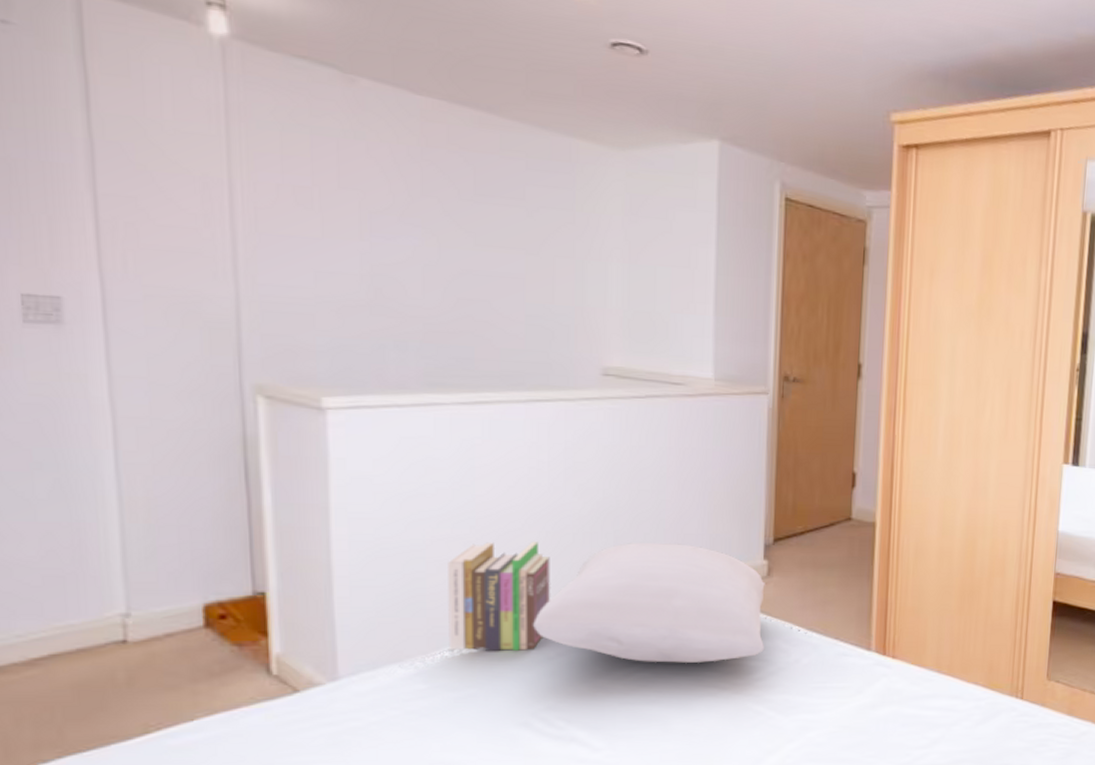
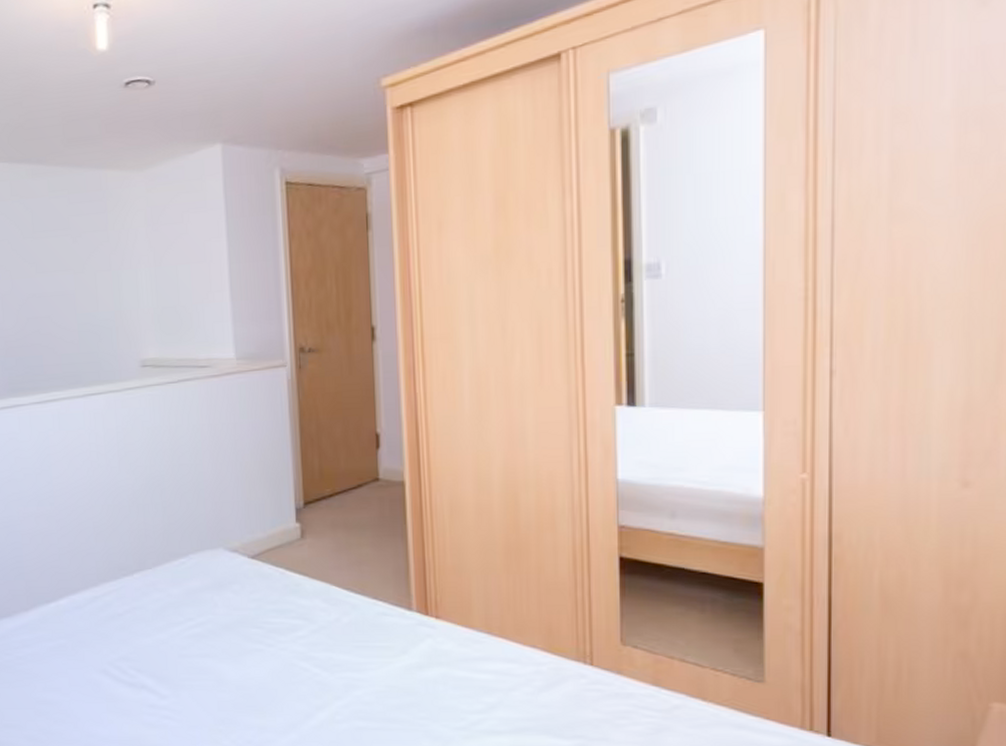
books: present [446,541,550,651] -> none [37,514,115,608]
pillow: present [533,542,765,663] -> none [104,510,305,620]

